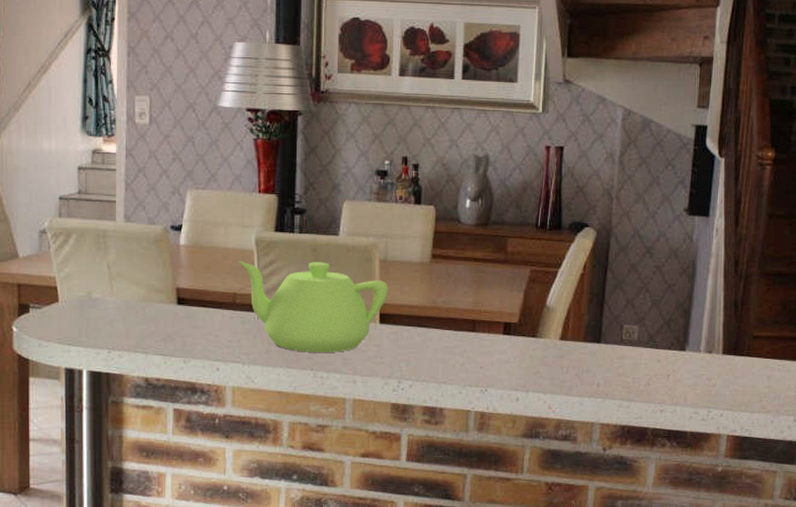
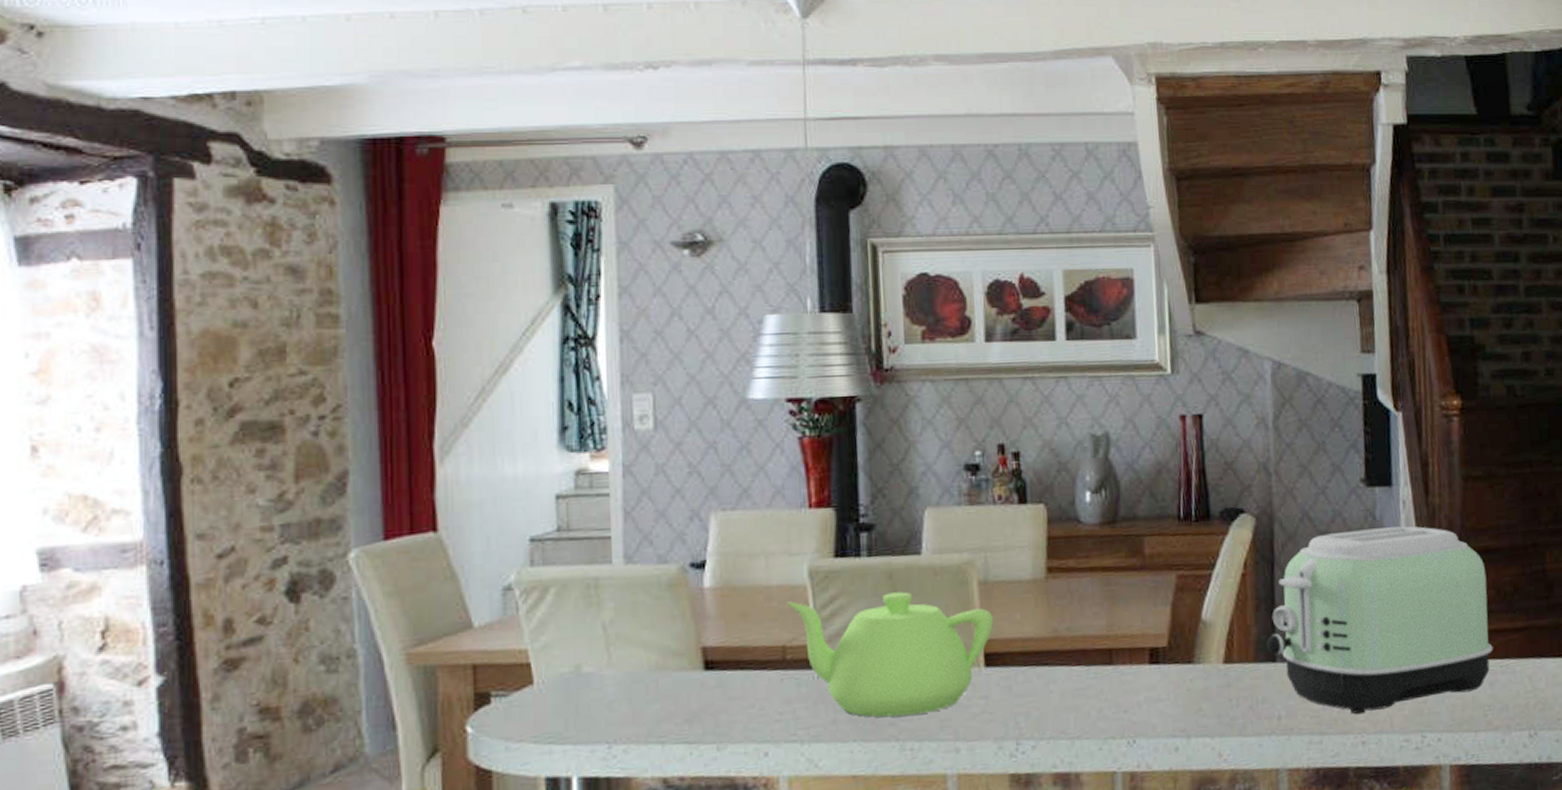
toaster: none [594,248,777,389] -> present [1265,526,1493,715]

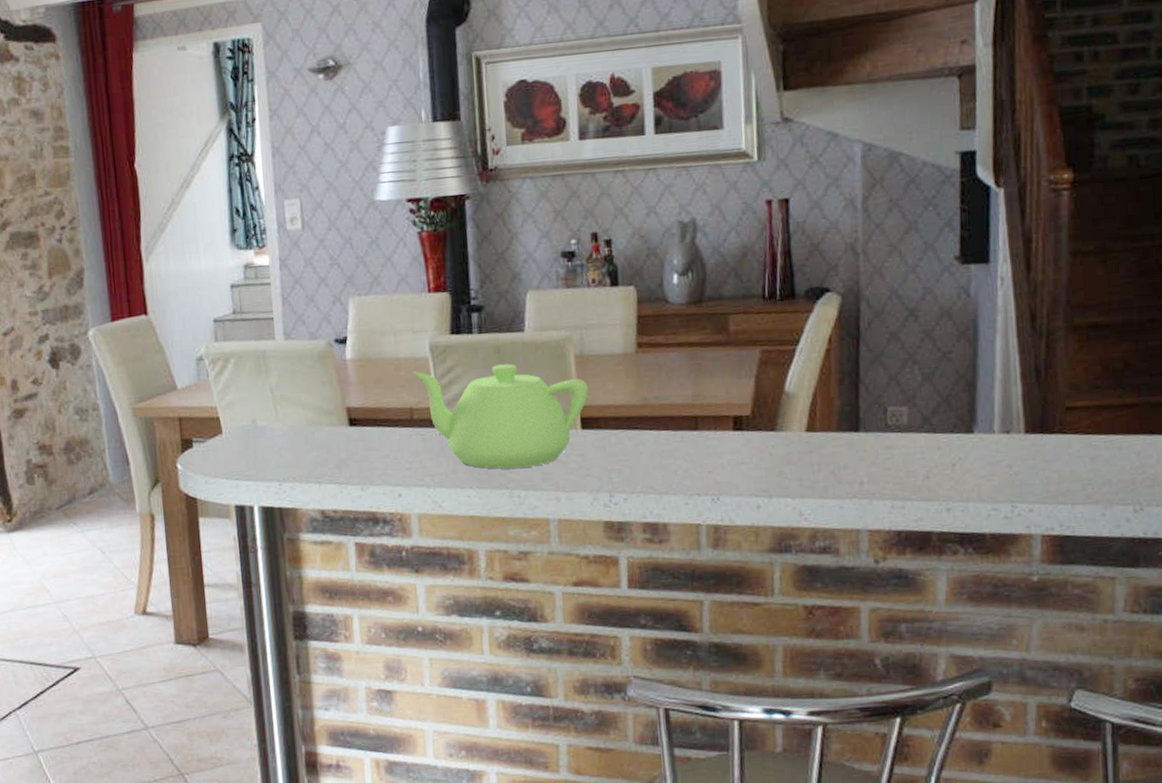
toaster: present [1265,526,1493,715] -> none [849,302,1097,483]

